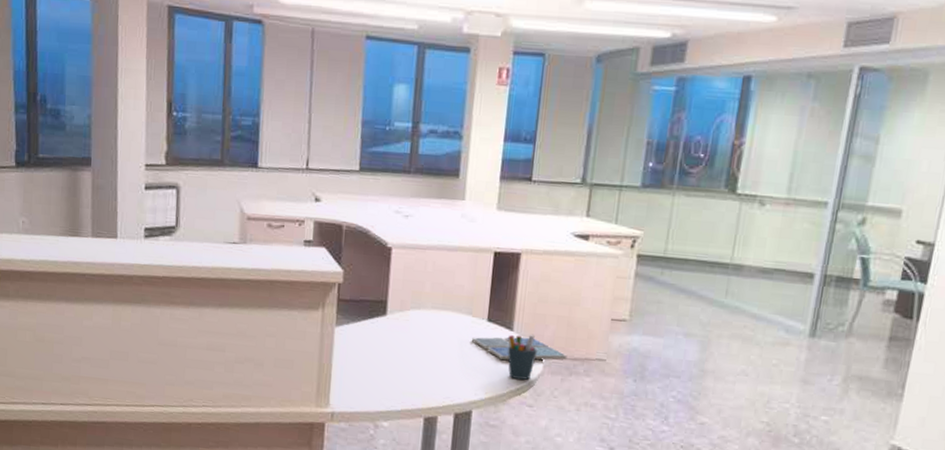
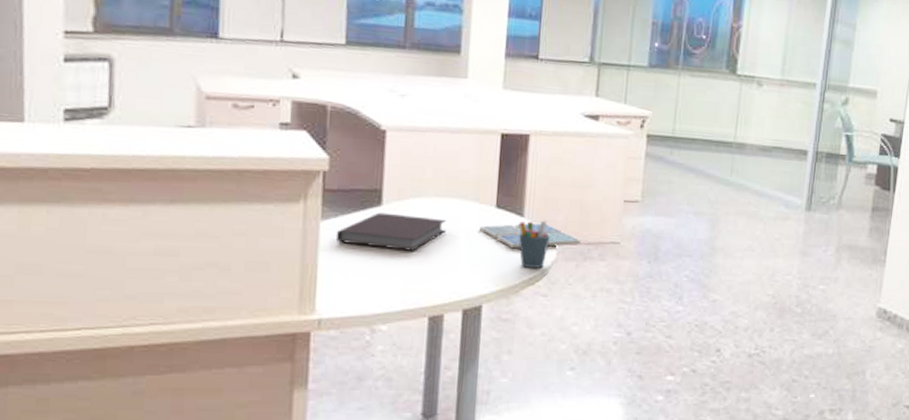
notebook: none [347,321,443,357] -> present [335,212,447,251]

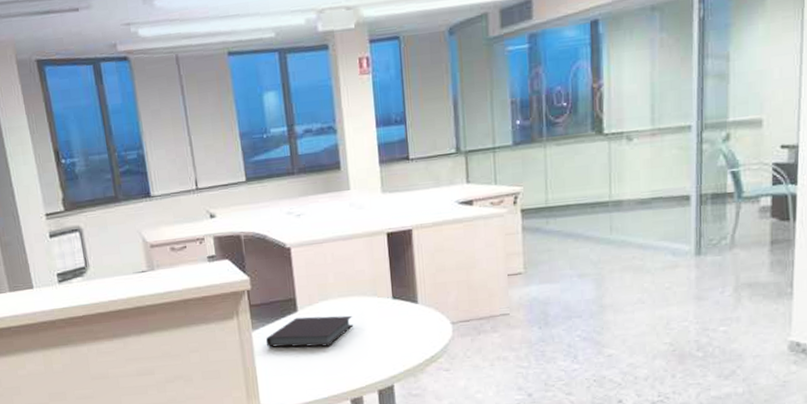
drink coaster: present [480,223,581,249] -> none [382,306,473,333]
pen holder: present [518,220,550,269] -> none [414,303,444,348]

